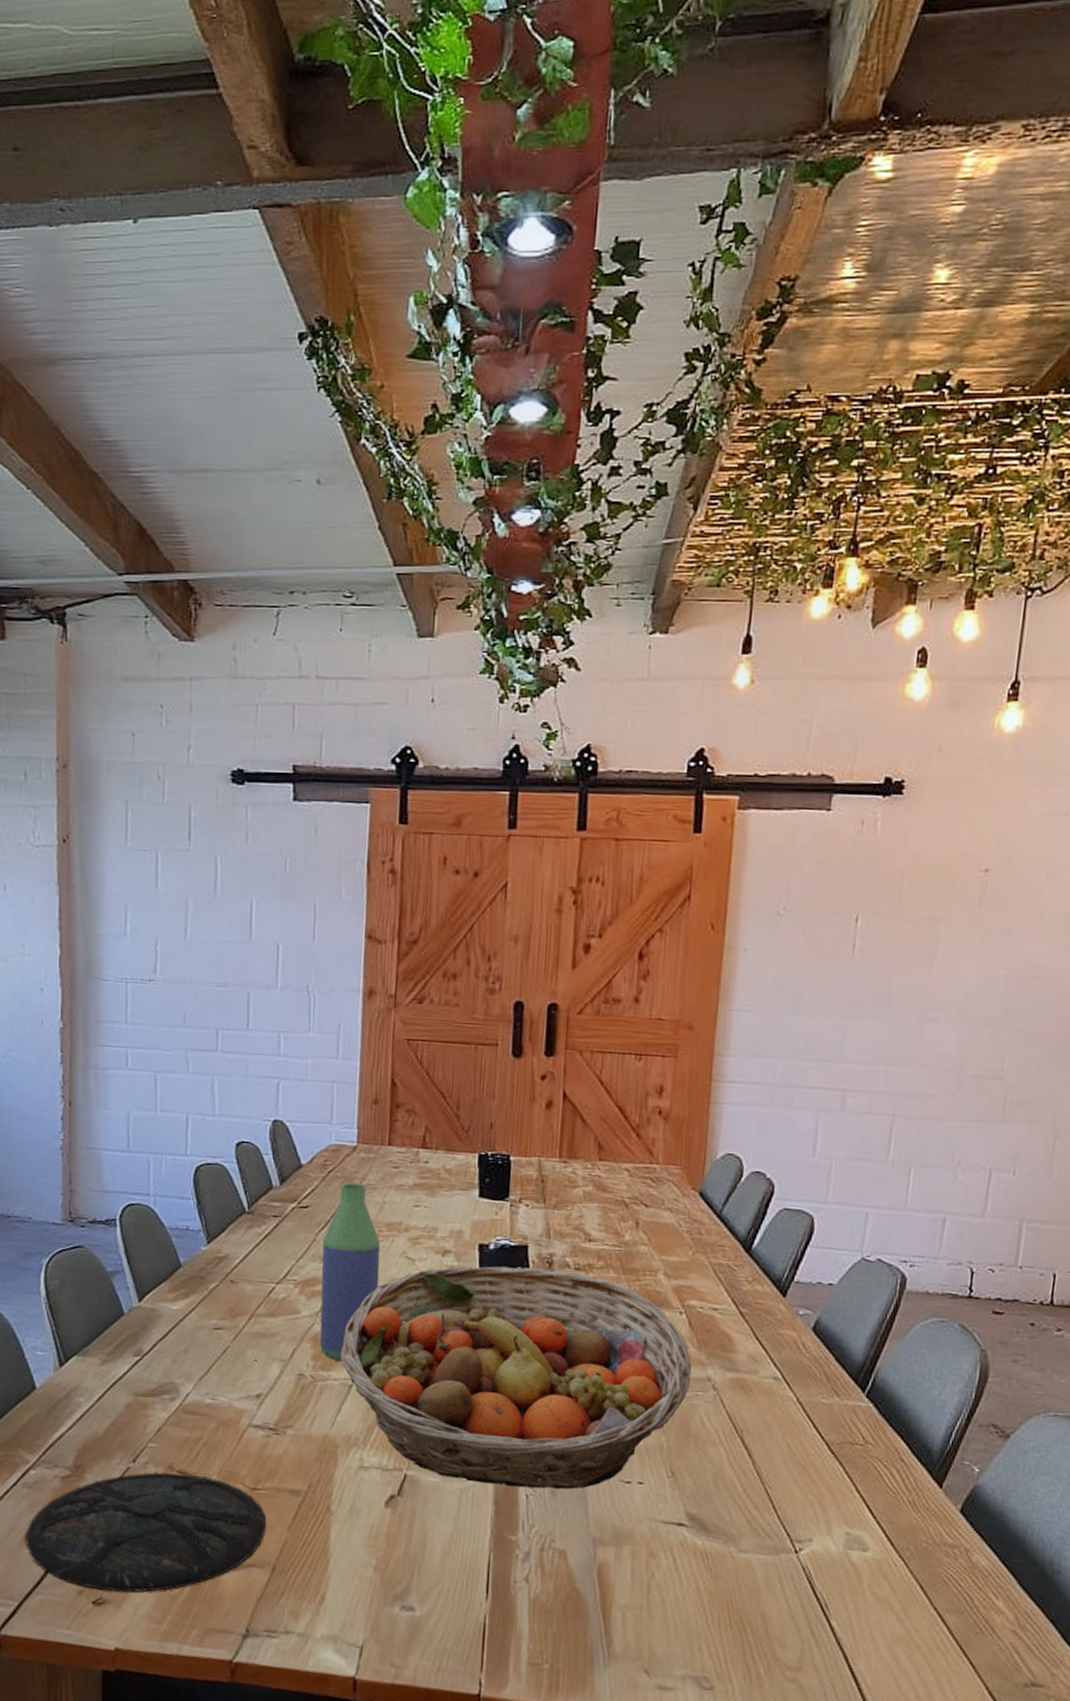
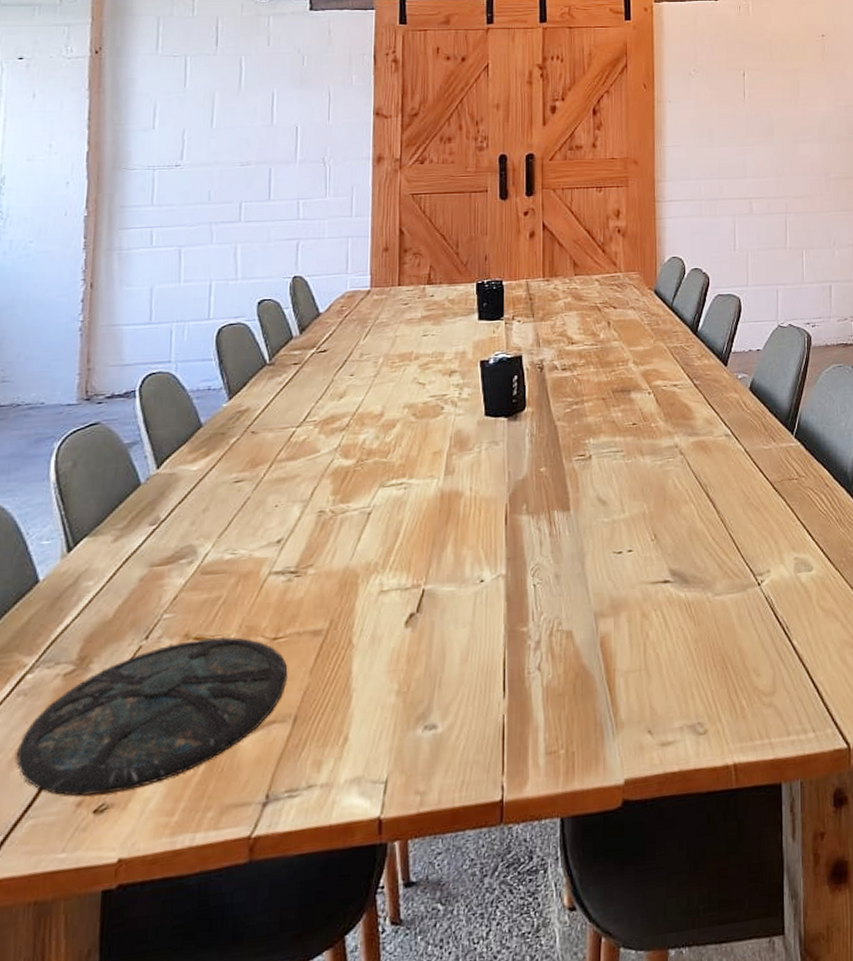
bottle: present [319,1183,381,1363] -> none [339,323,394,493]
fruit basket: present [340,1265,692,1490] -> none [358,372,662,584]

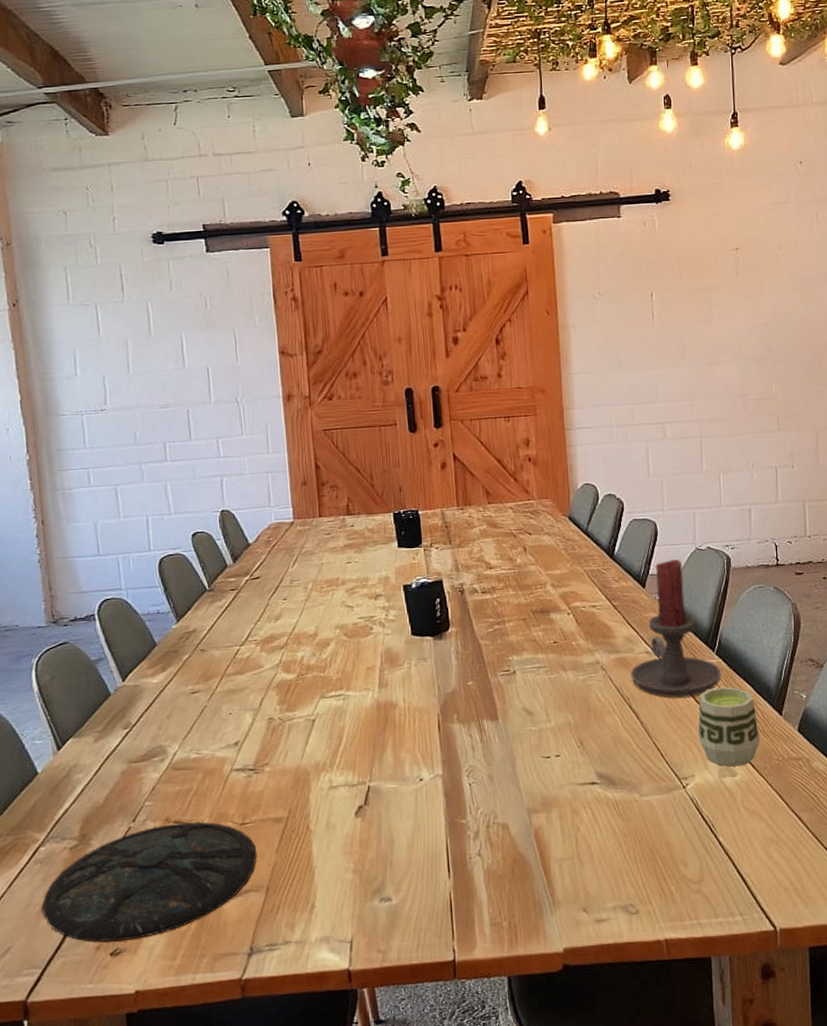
candle holder: none [709,337,800,485] -> present [630,559,722,698]
cup: none [775,472,837,561] -> present [698,686,761,767]

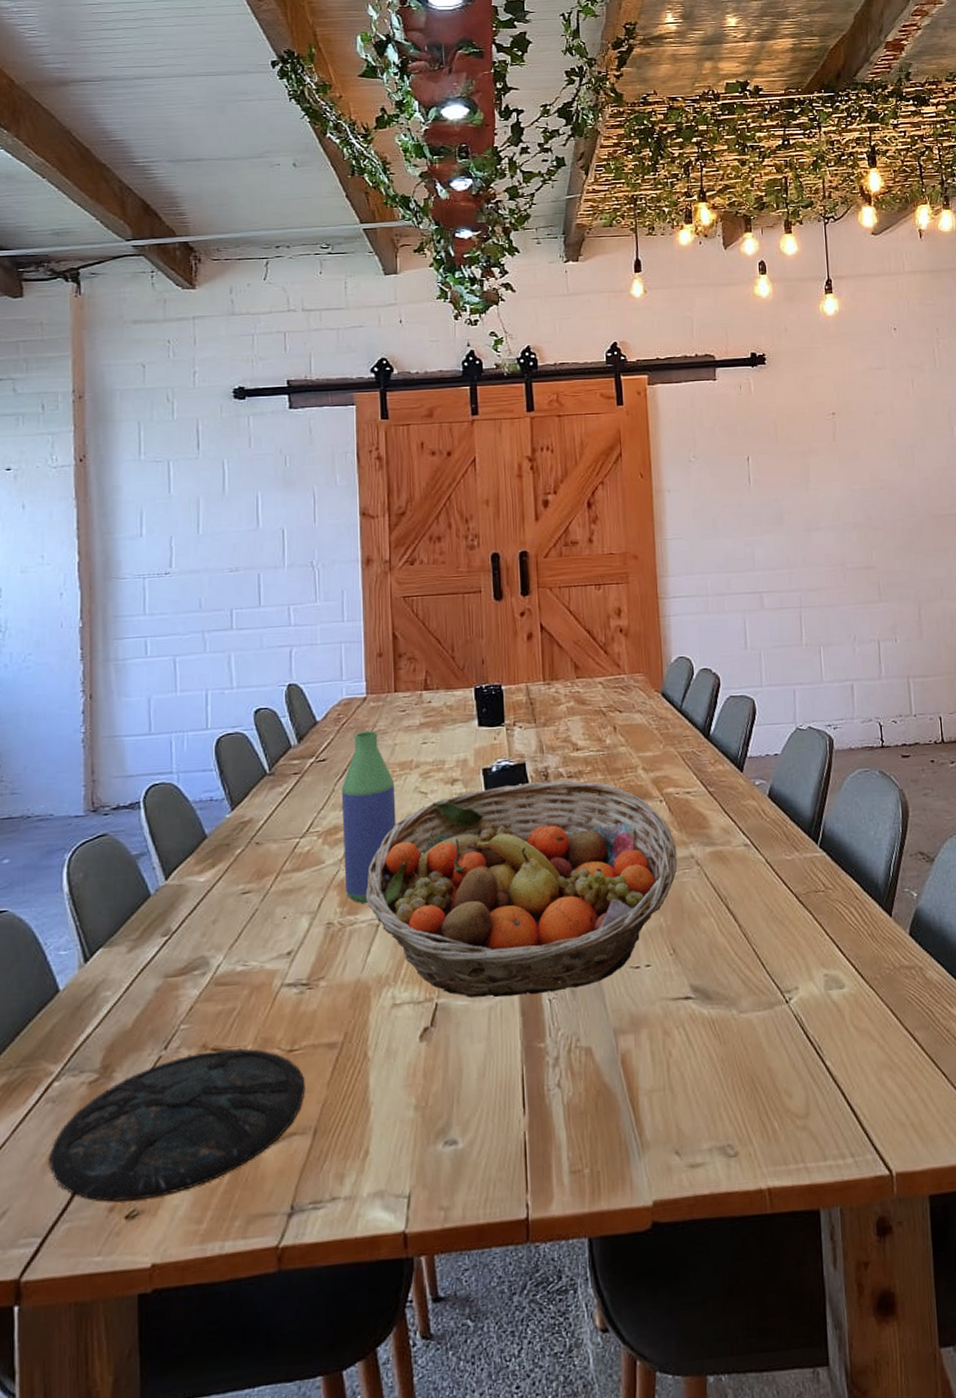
bottle: none [275,552,326,703] -> present [341,731,396,904]
fruit basket: none [301,595,584,782] -> present [365,780,678,998]
candle holder: present [630,559,722,698] -> none [727,740,826,897]
cup: present [698,686,761,767] -> none [801,883,870,978]

